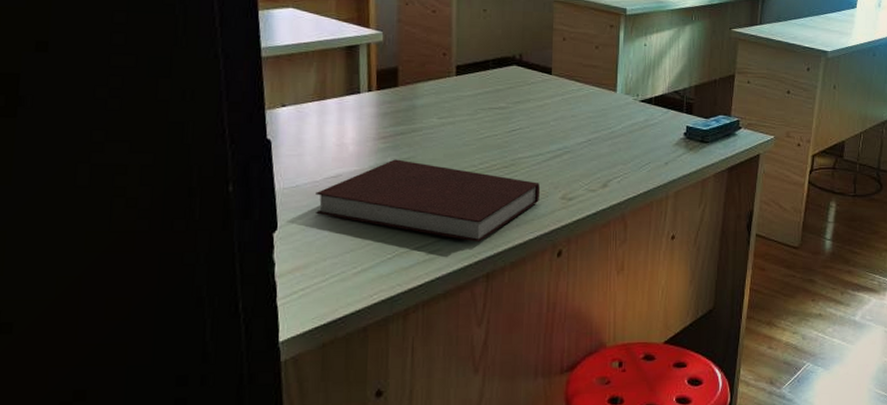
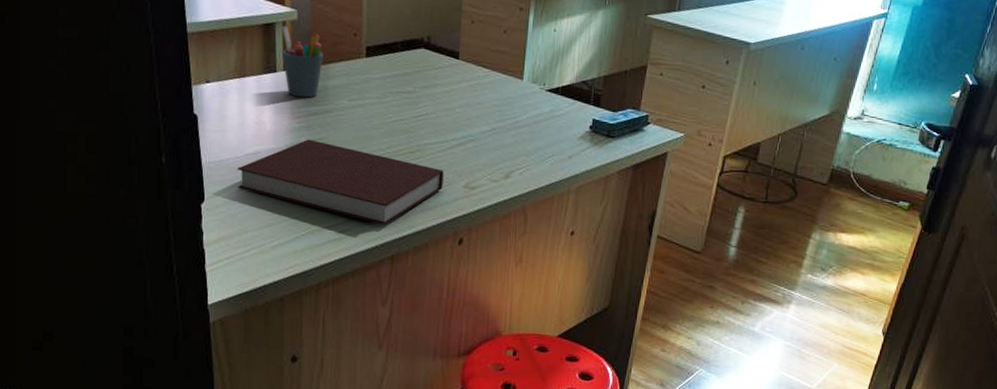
pen holder: none [365,48,411,118] -> present [281,26,324,98]

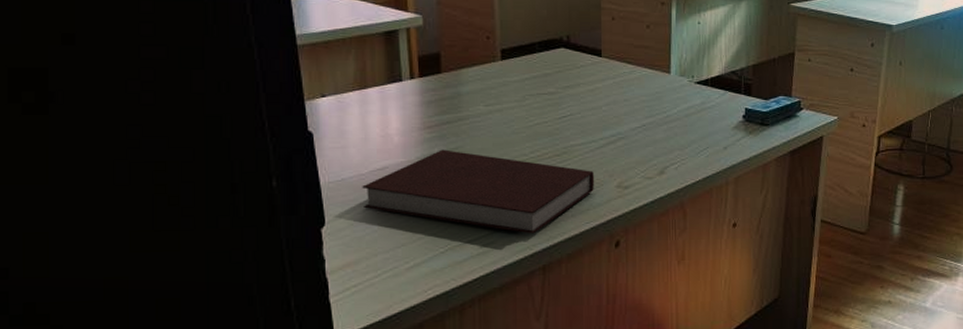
pen holder: present [281,26,324,98] -> none [405,33,454,106]

